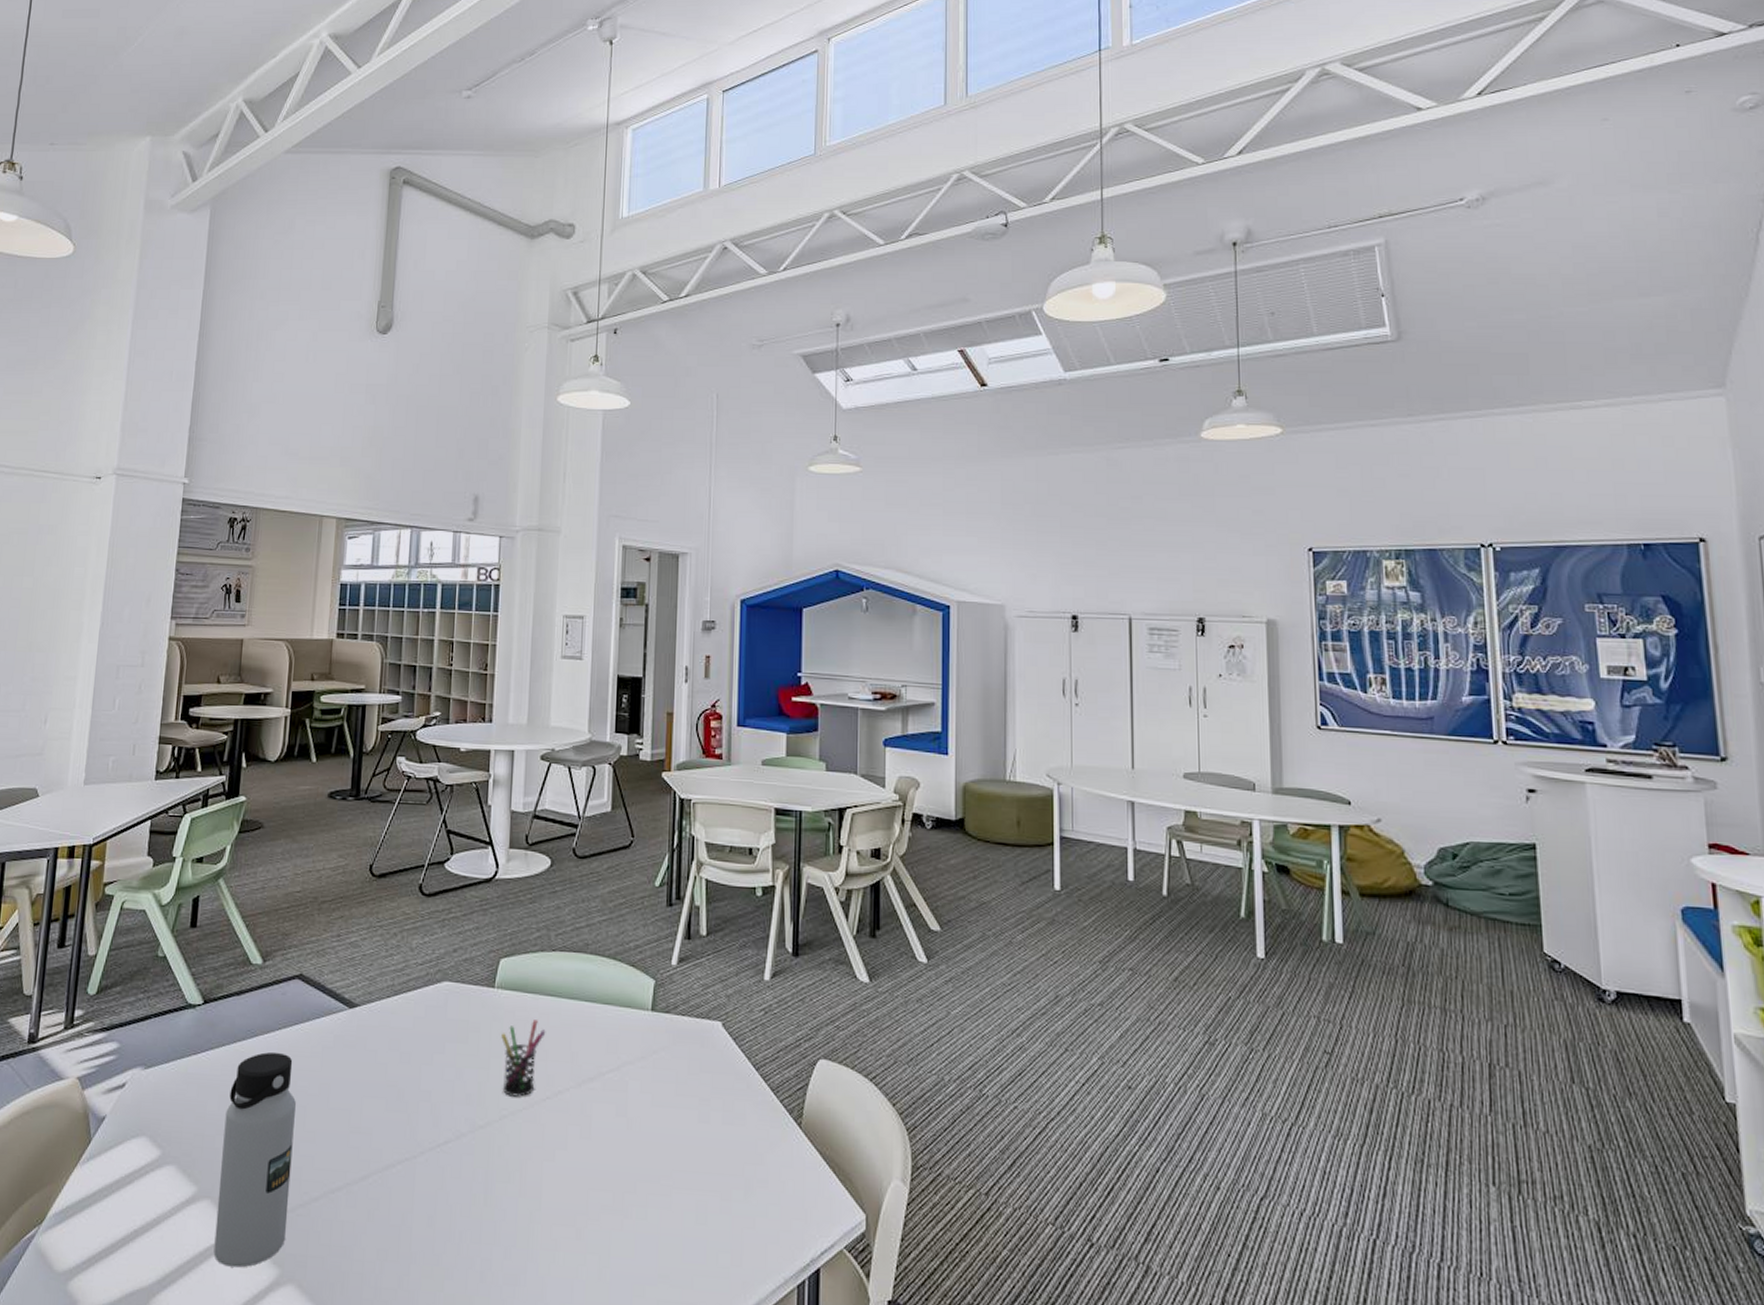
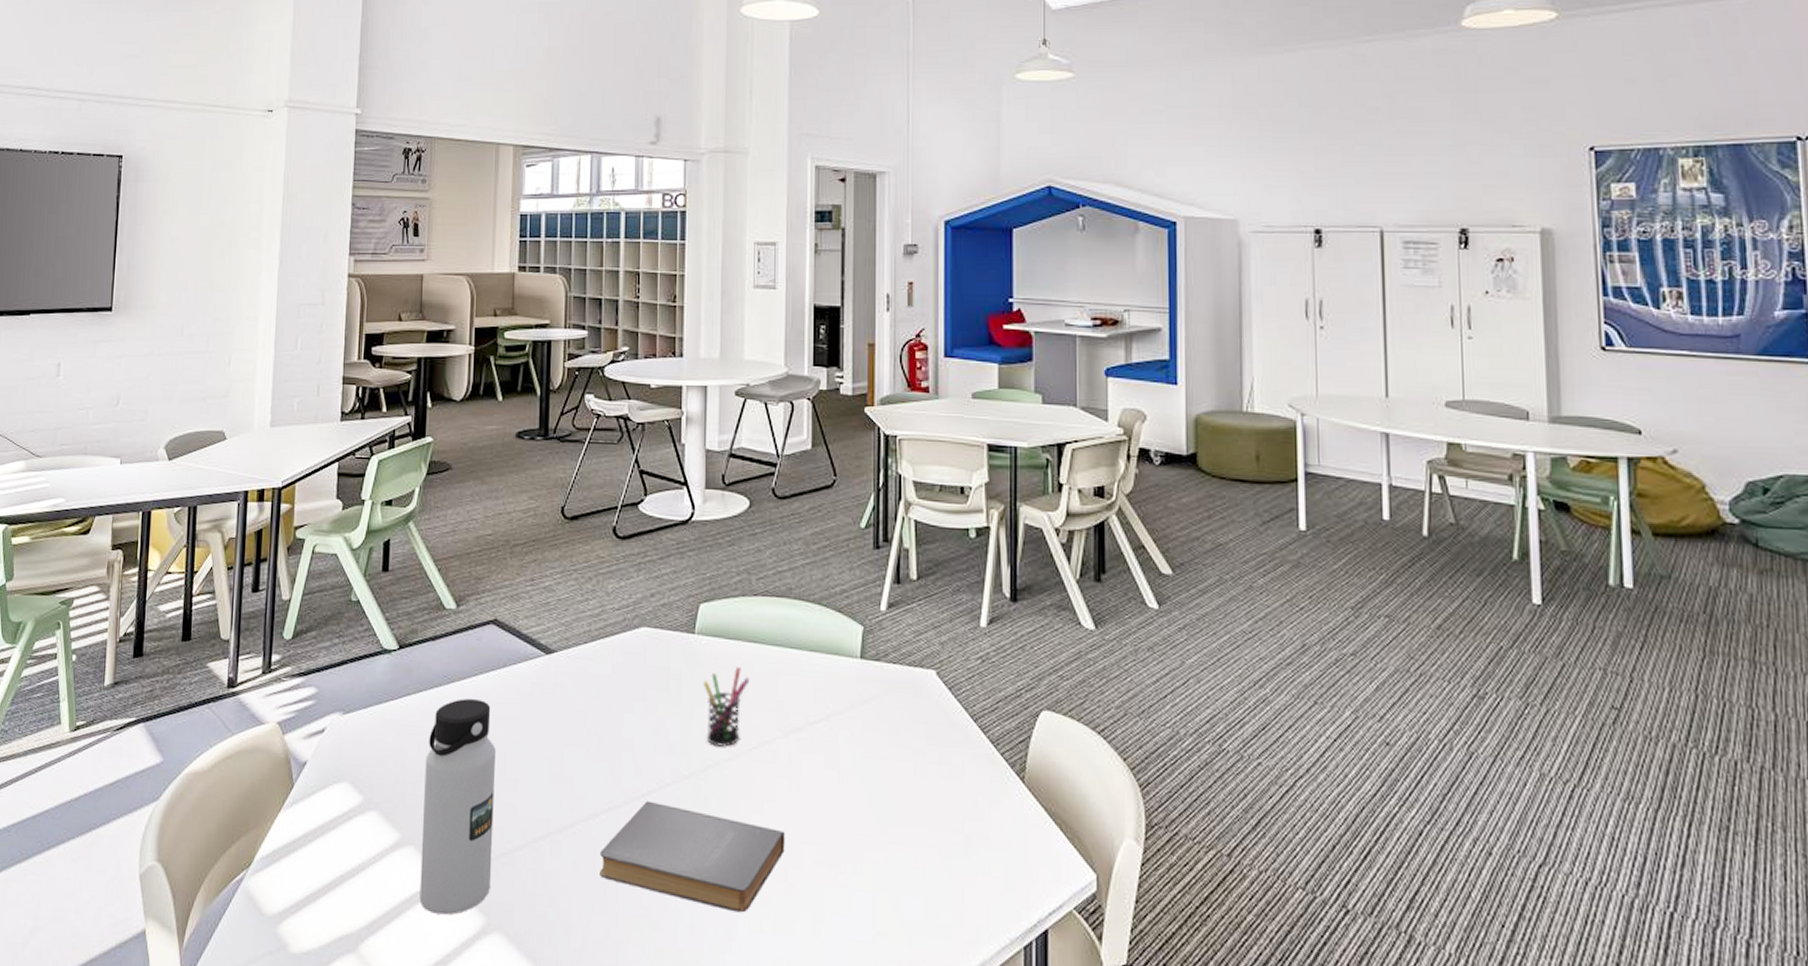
book: none [394,1150,575,1259] -> present [600,800,785,913]

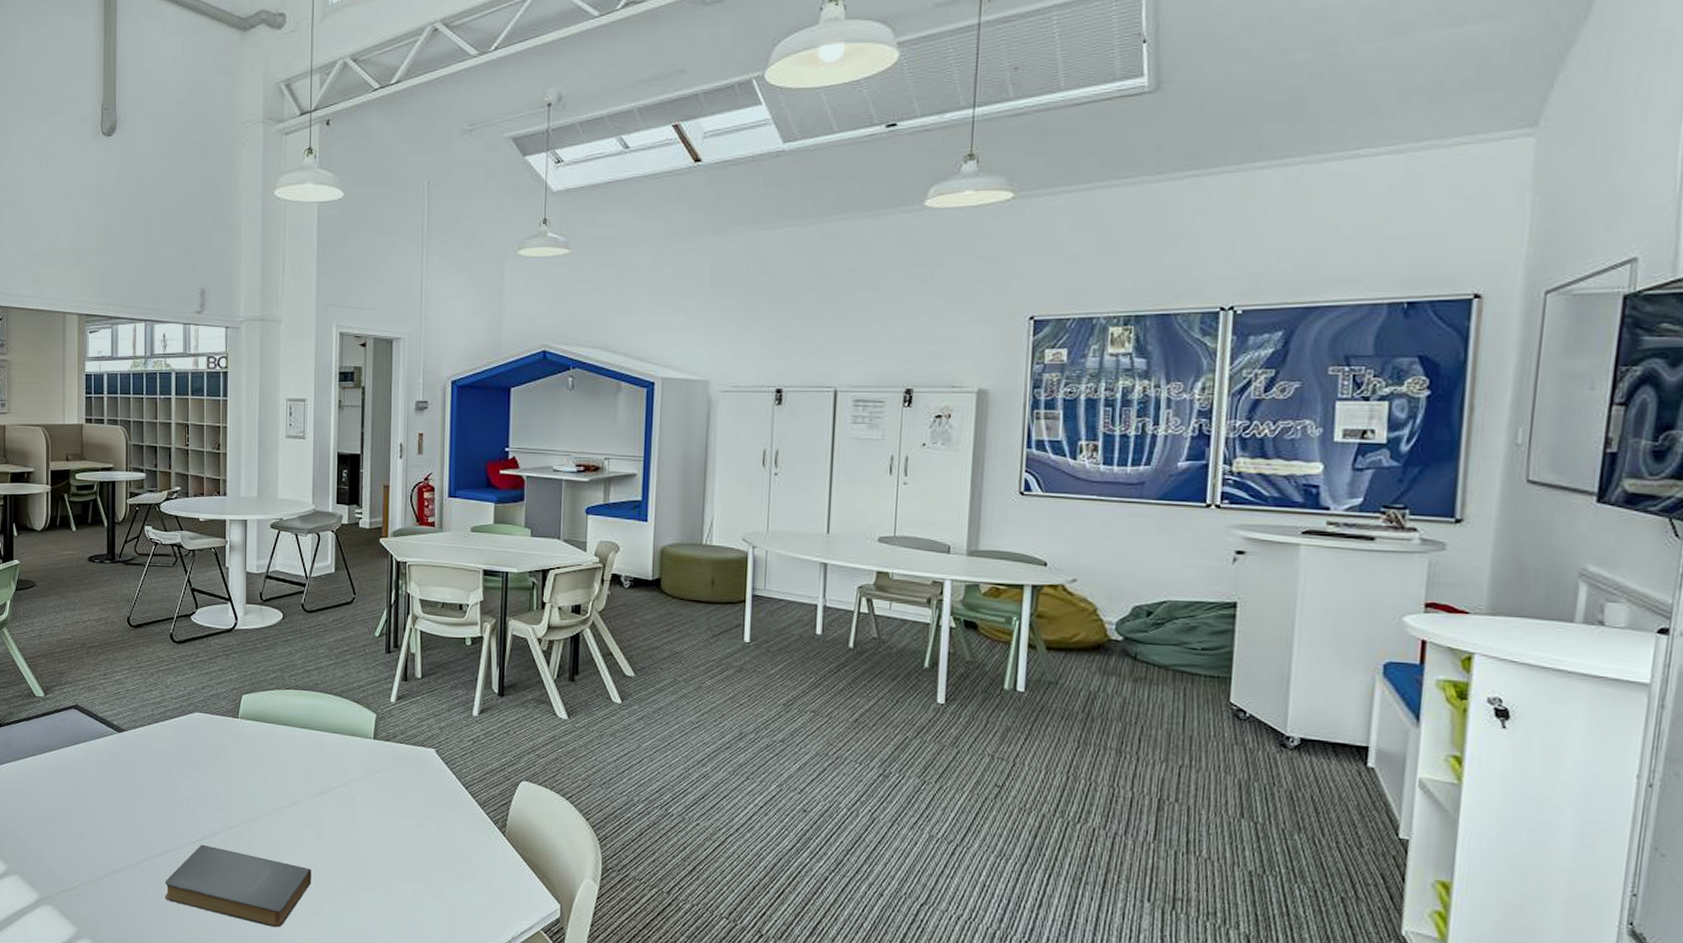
water bottle: present [419,698,495,915] -> none [24,765,80,925]
pen holder: present [704,667,750,747] -> none [246,744,284,805]

